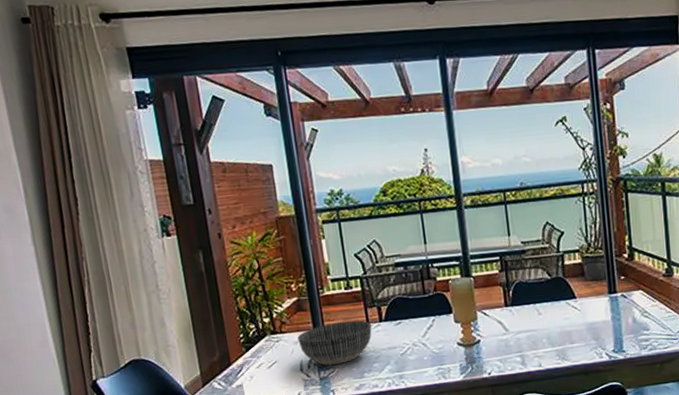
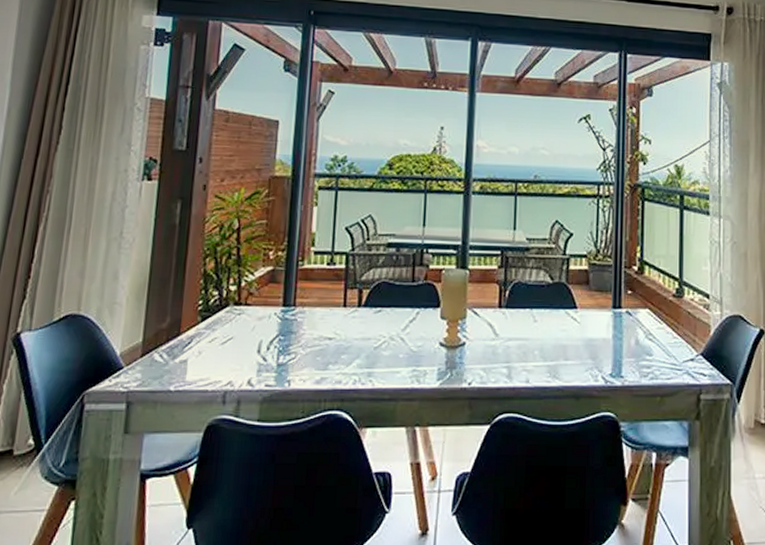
bowl: present [297,320,372,366] -> none [262,301,349,350]

